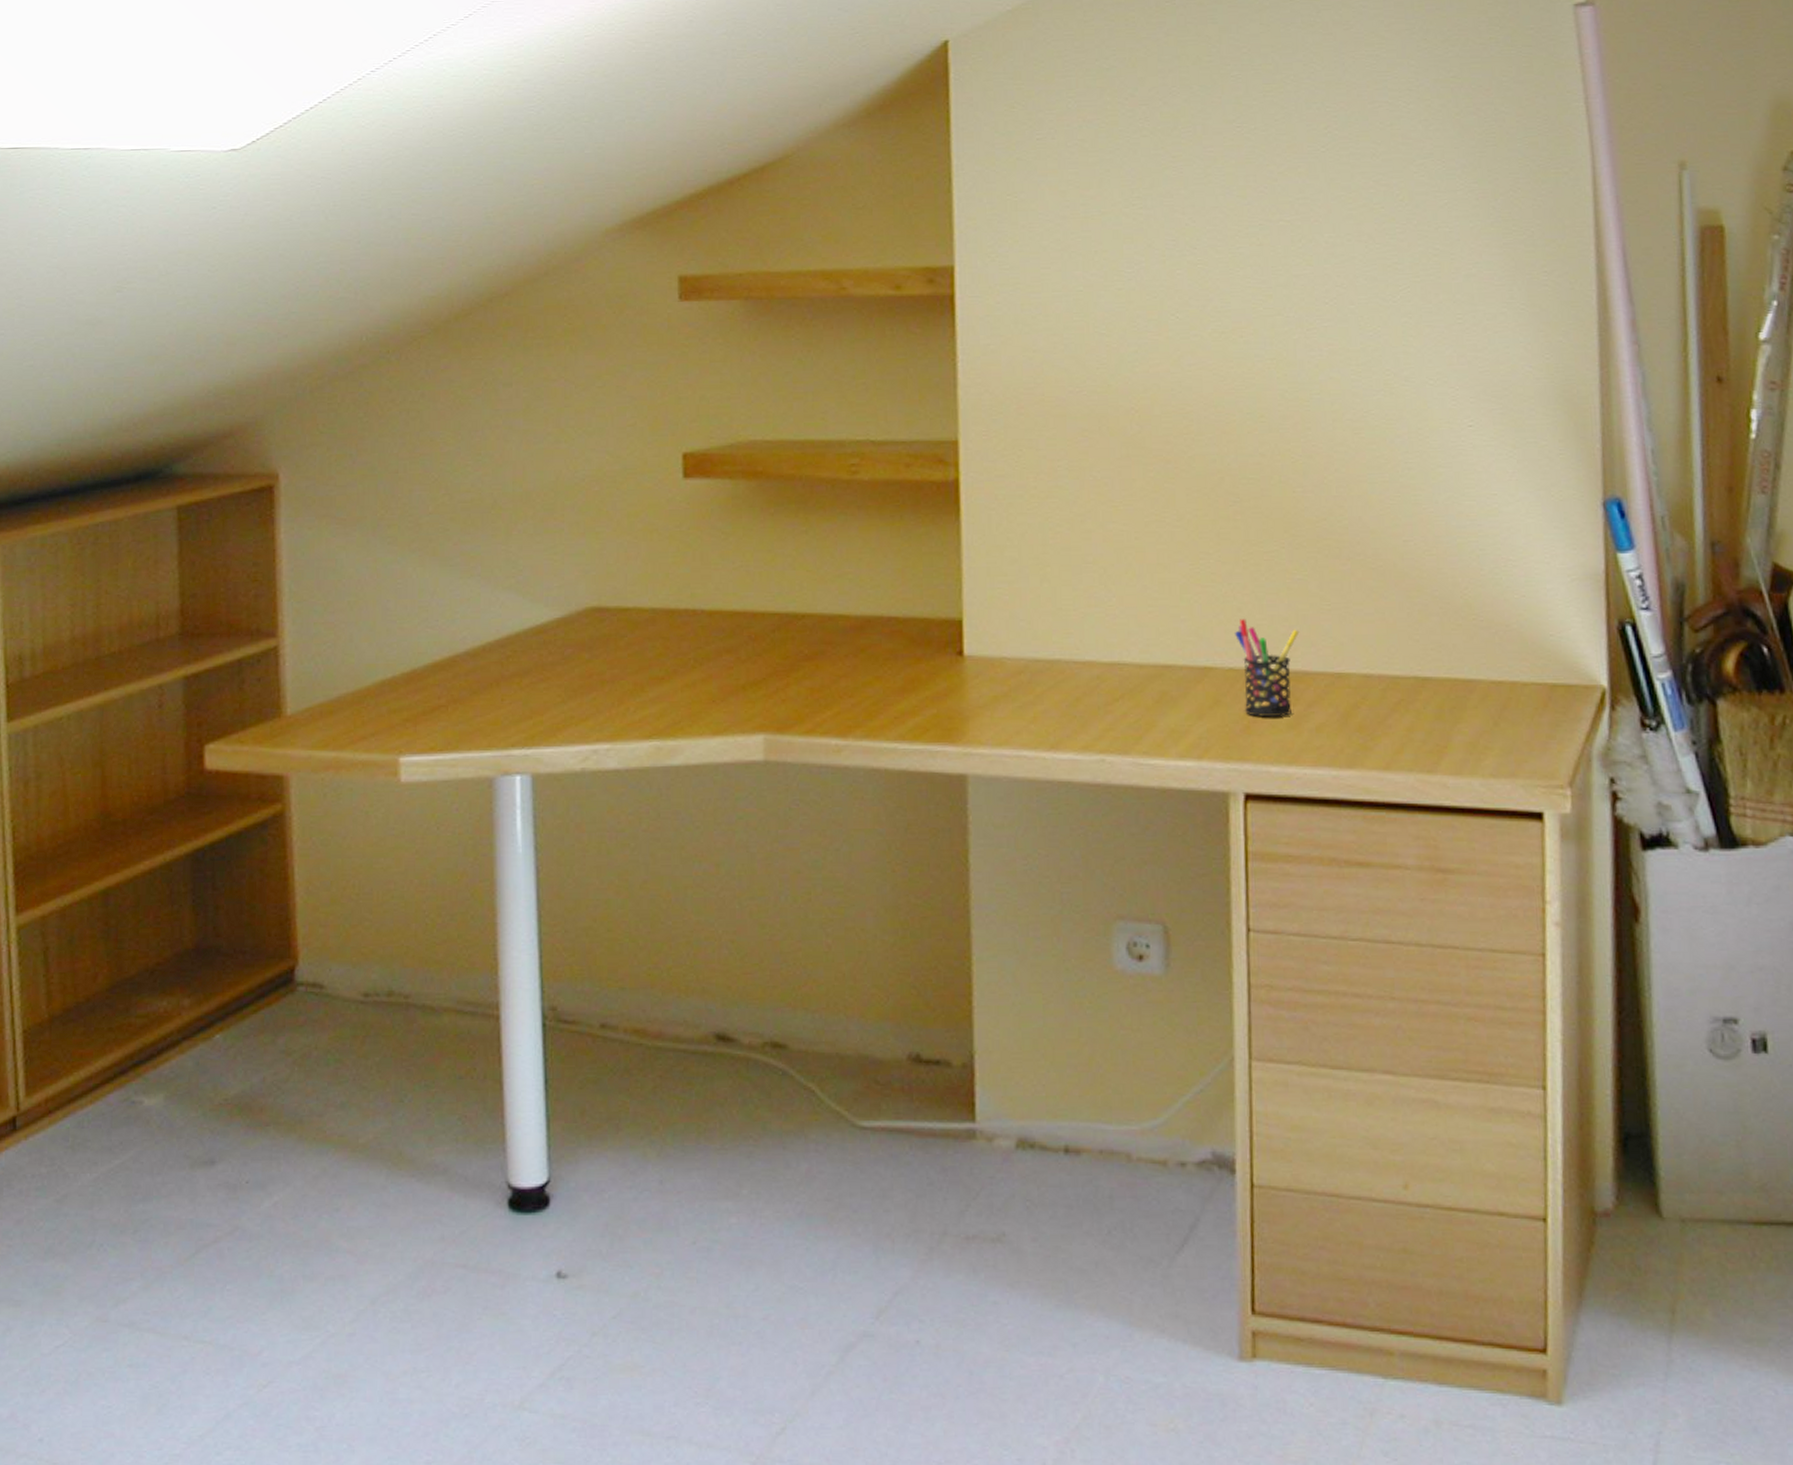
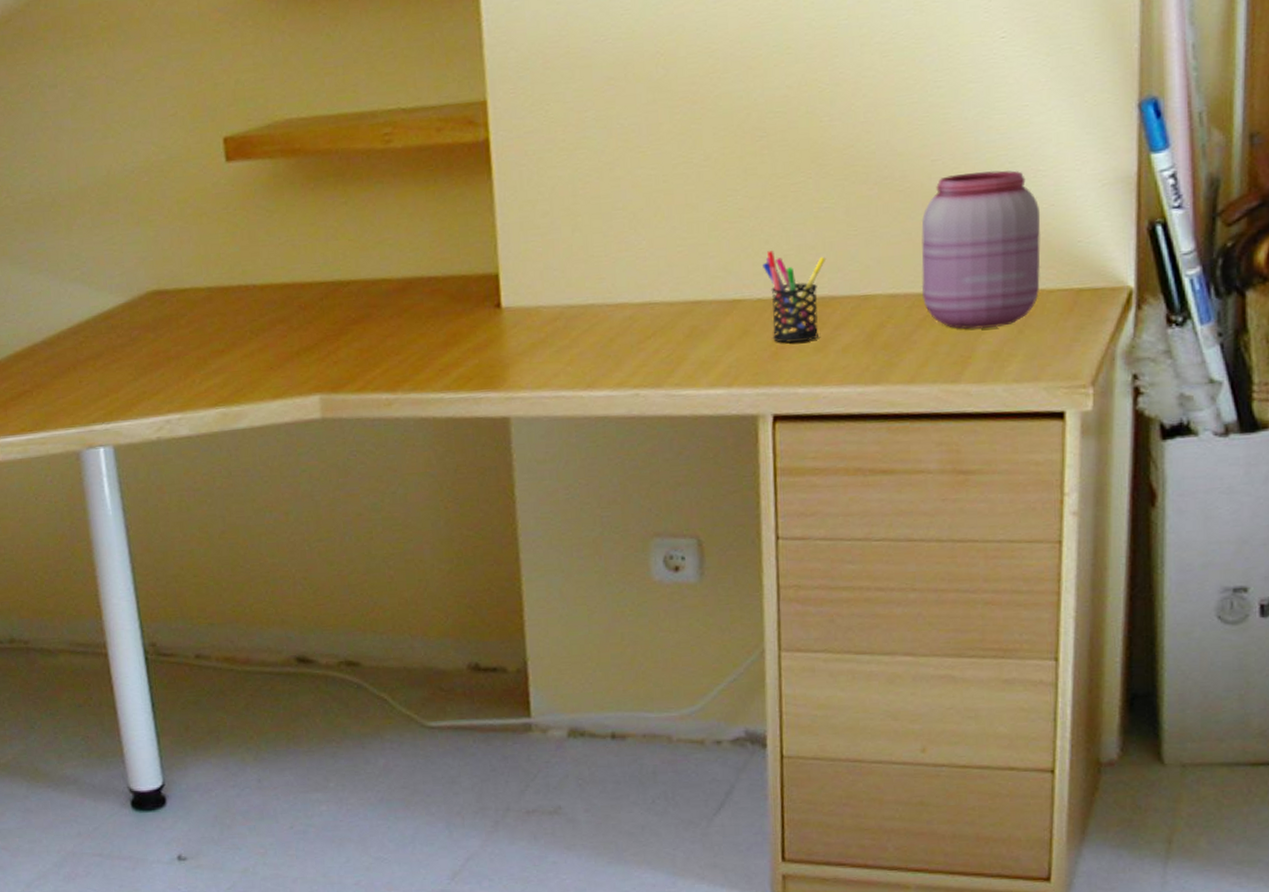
jar: none [1394,557,1514,717] -> present [921,170,1041,329]

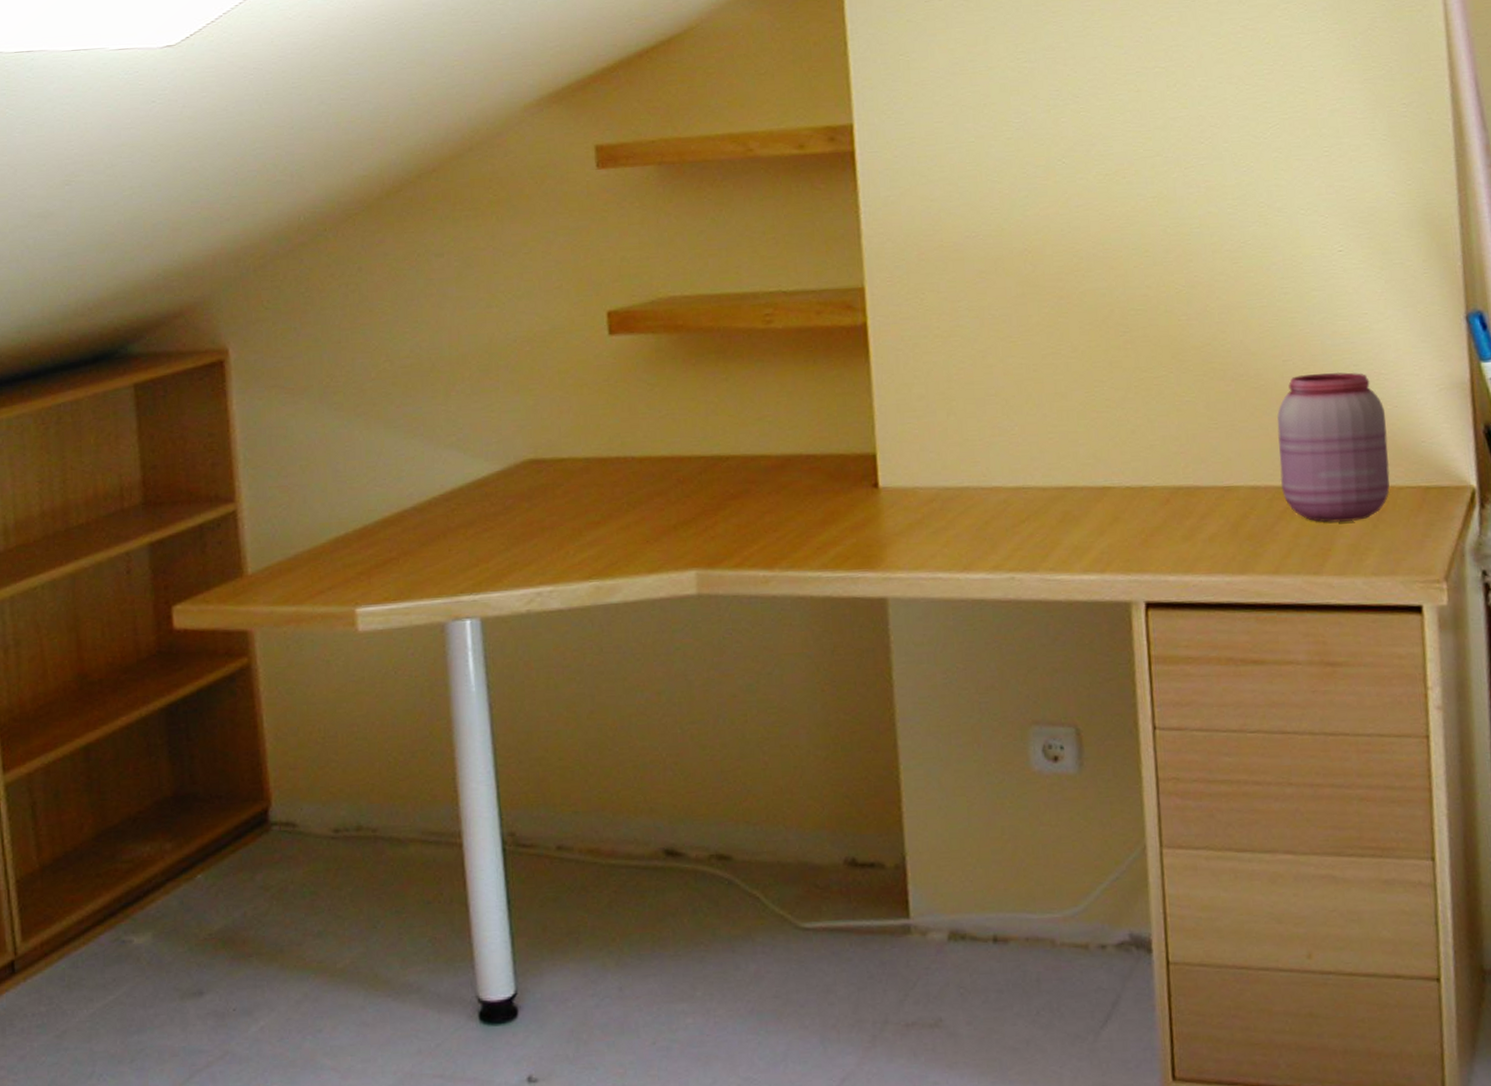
pen holder: present [763,251,827,343] -> none [1130,440,1190,531]

